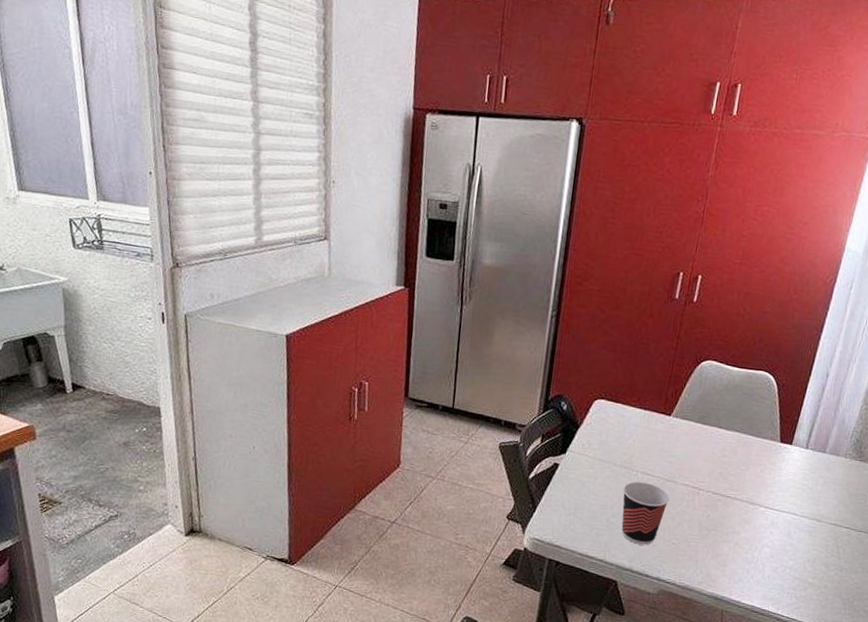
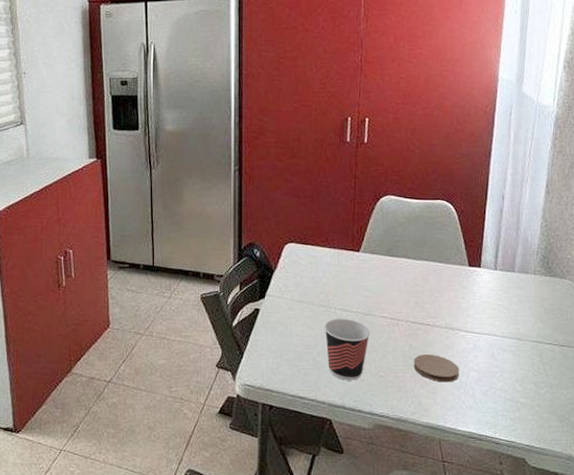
coaster: none [707,526,753,556] -> present [413,354,460,383]

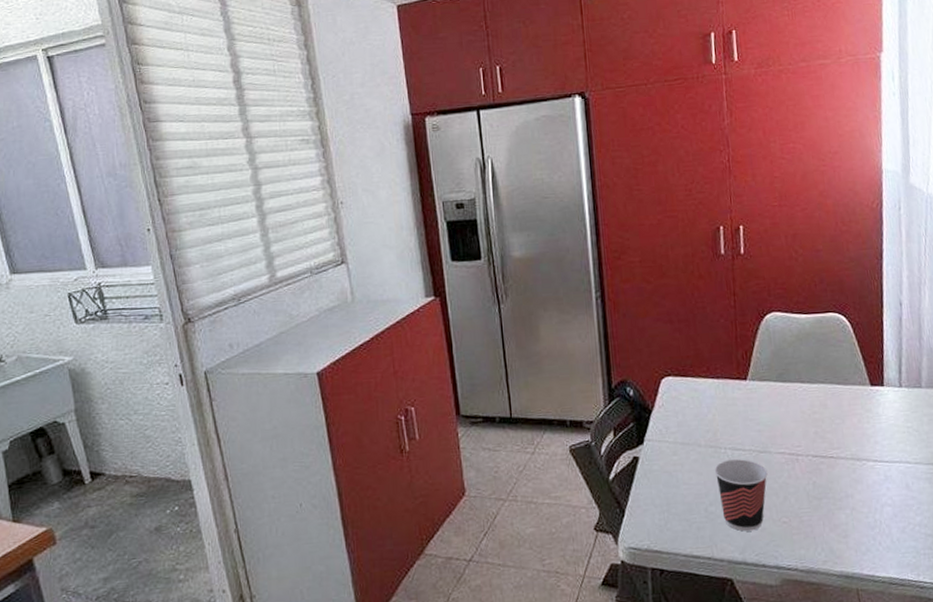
coaster: present [413,354,460,383] -> none [819,491,872,523]

